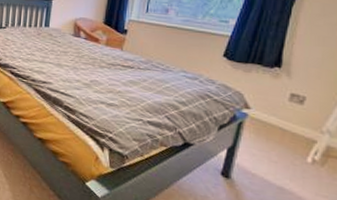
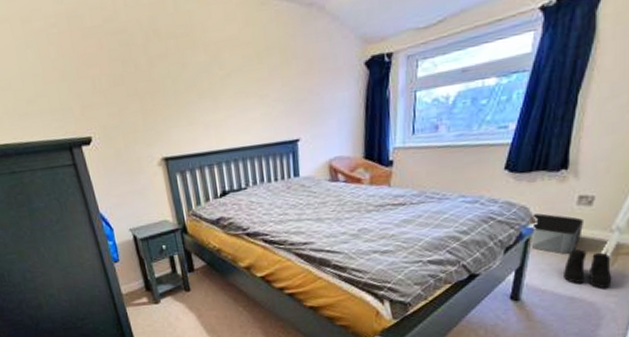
storage bin: none [242,101,296,145] -> present [529,213,585,254]
boots: none [274,142,323,188] -> present [564,249,612,289]

